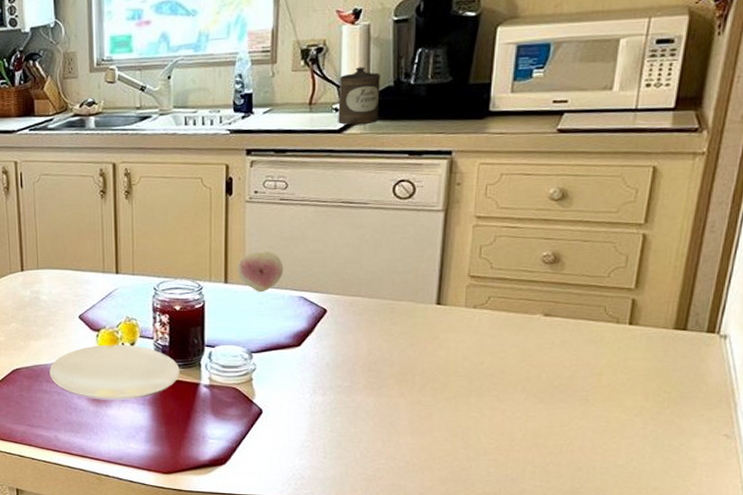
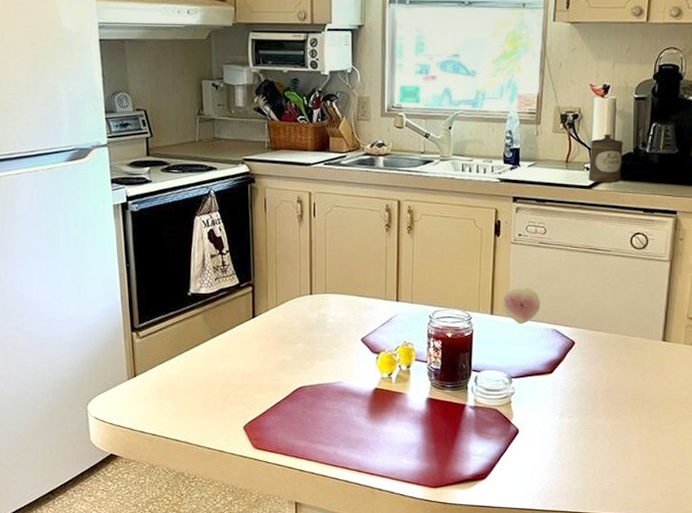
plate: present [49,345,180,401] -> none [332,367,449,419]

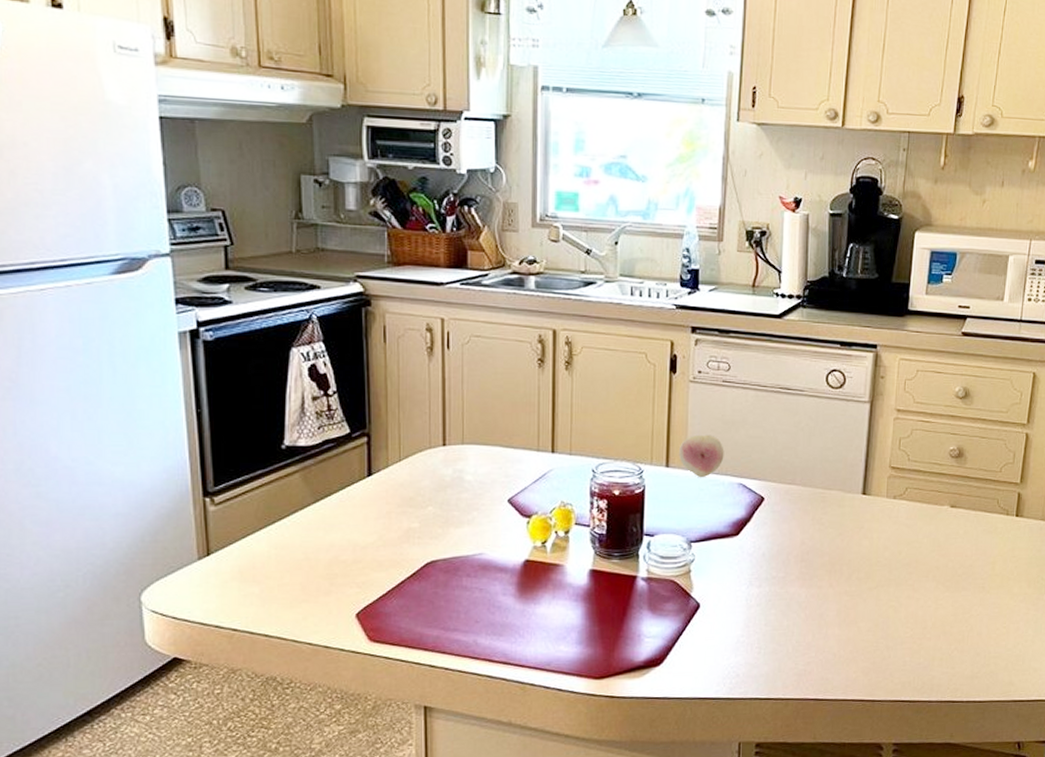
canister: present [588,134,623,183] -> none [778,254,817,311]

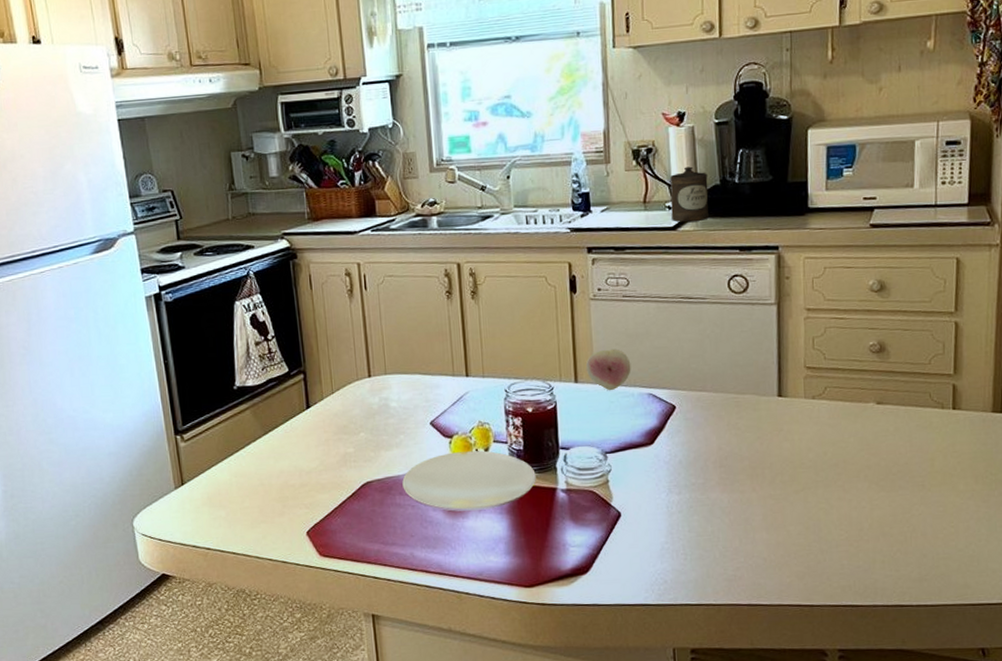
plate: none [471,533,617,598] -> present [402,450,536,512]
canister: none [778,254,817,311] -> present [670,166,709,222]

